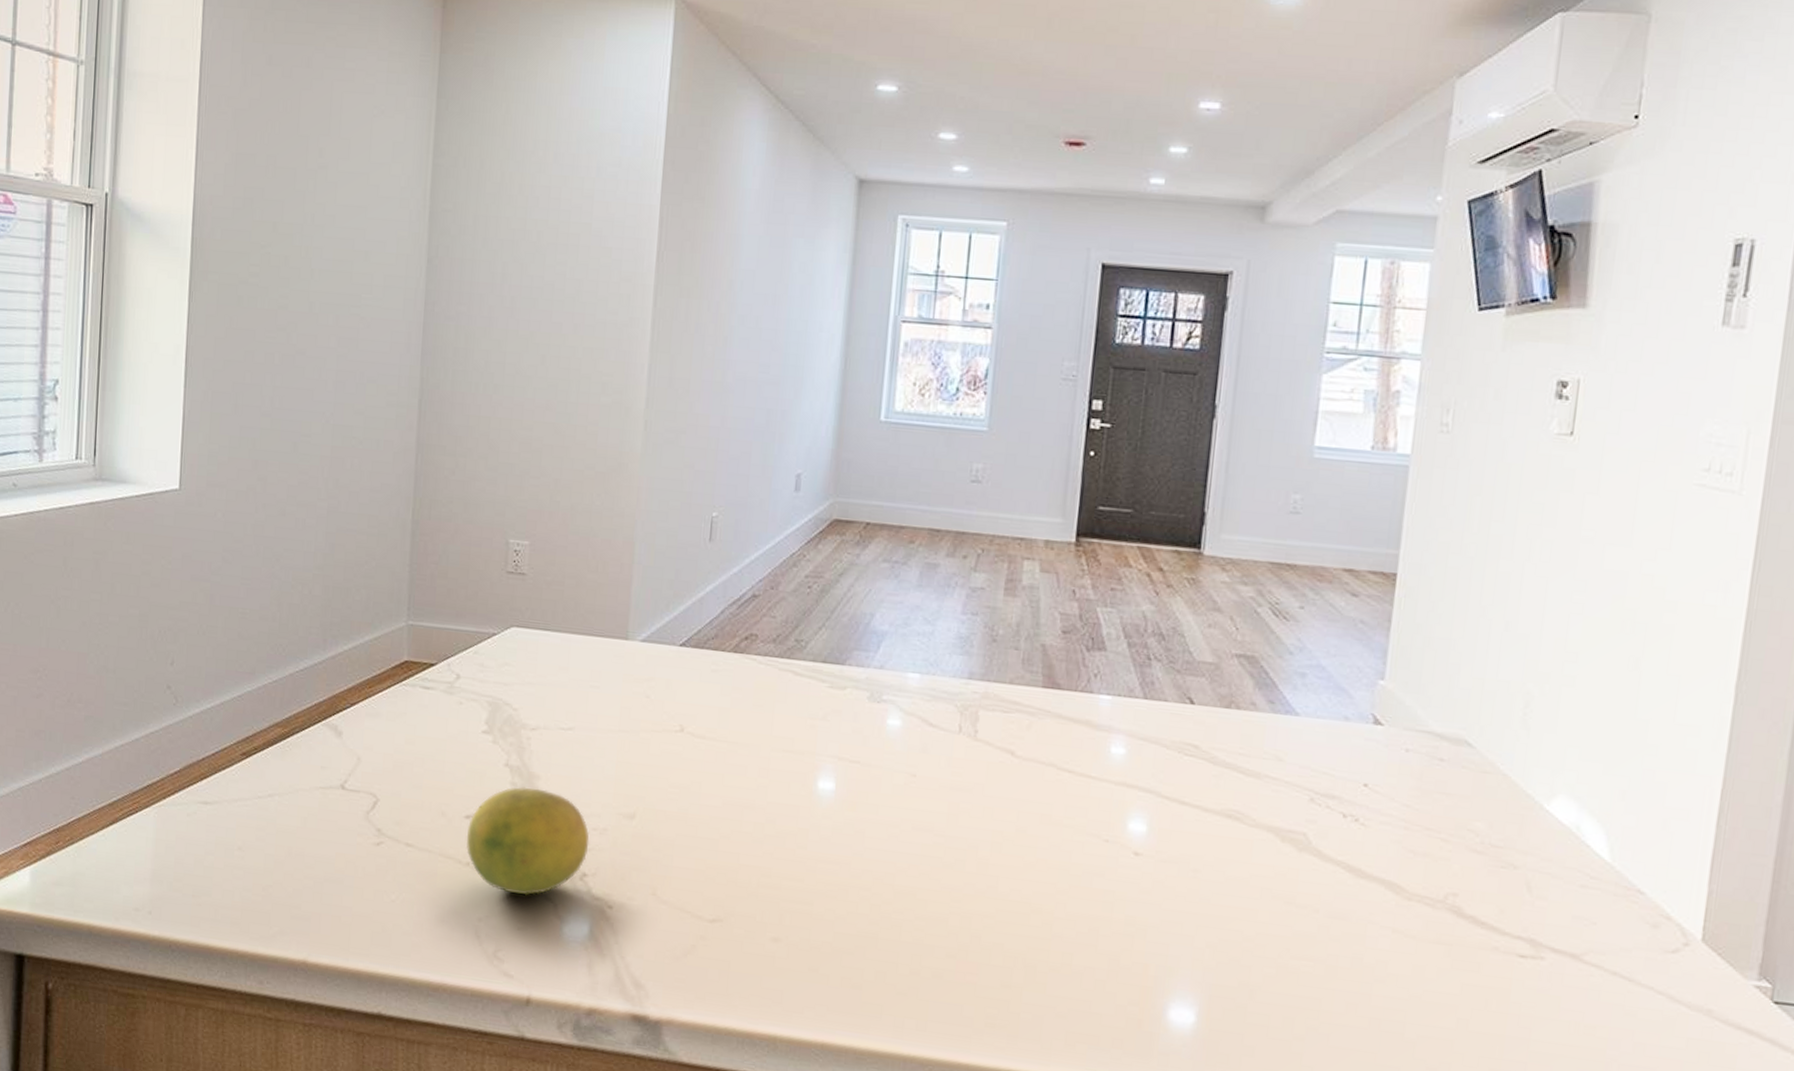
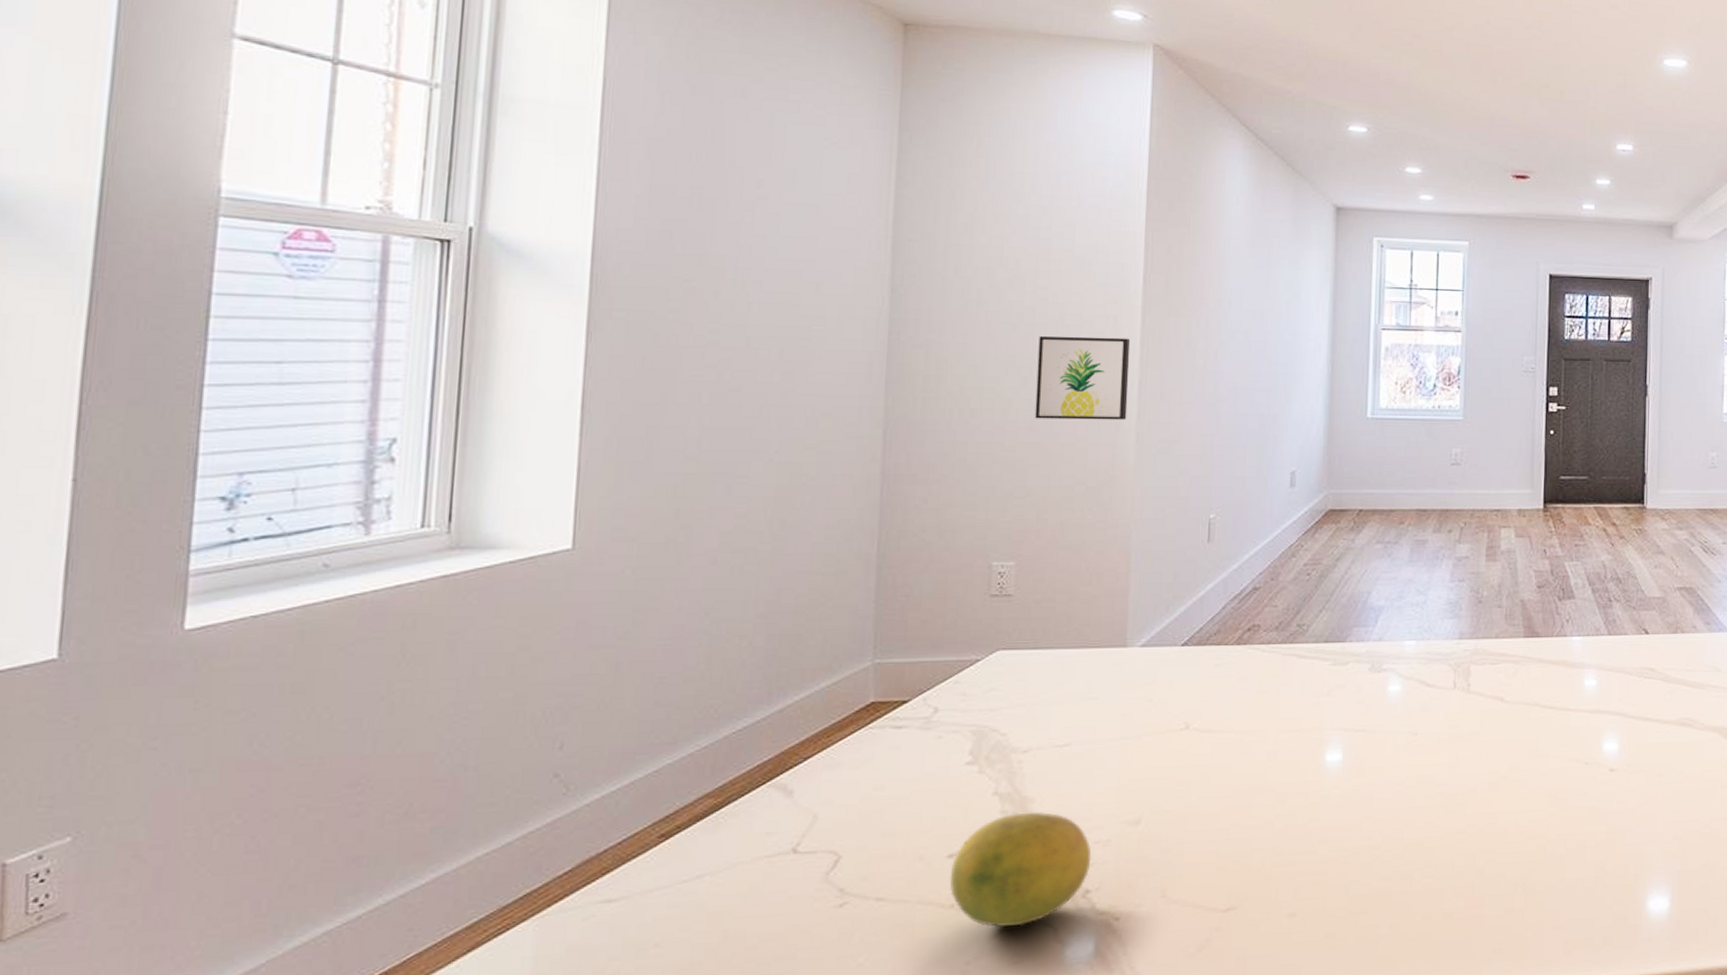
wall art: none [550,313,642,406] -> present [1034,336,1131,420]

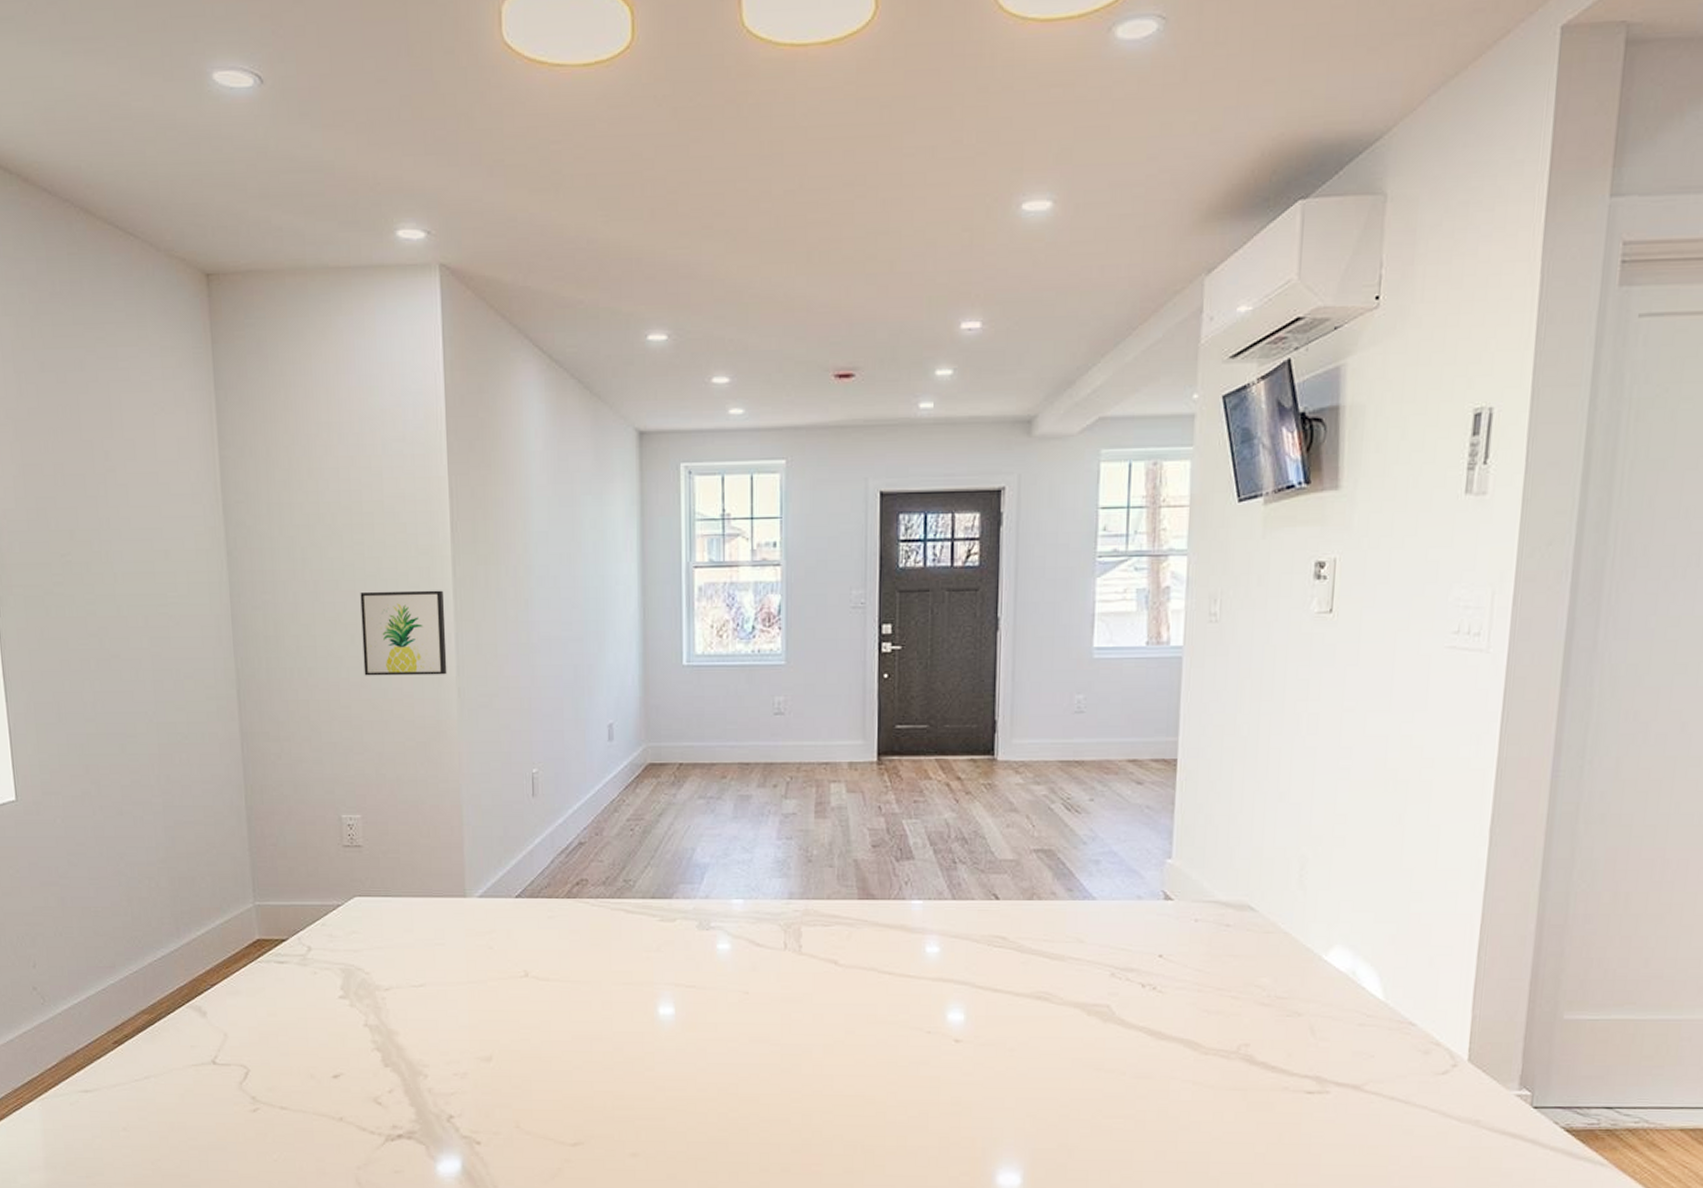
fruit: present [949,811,1092,927] -> none [336,1043,452,1142]

